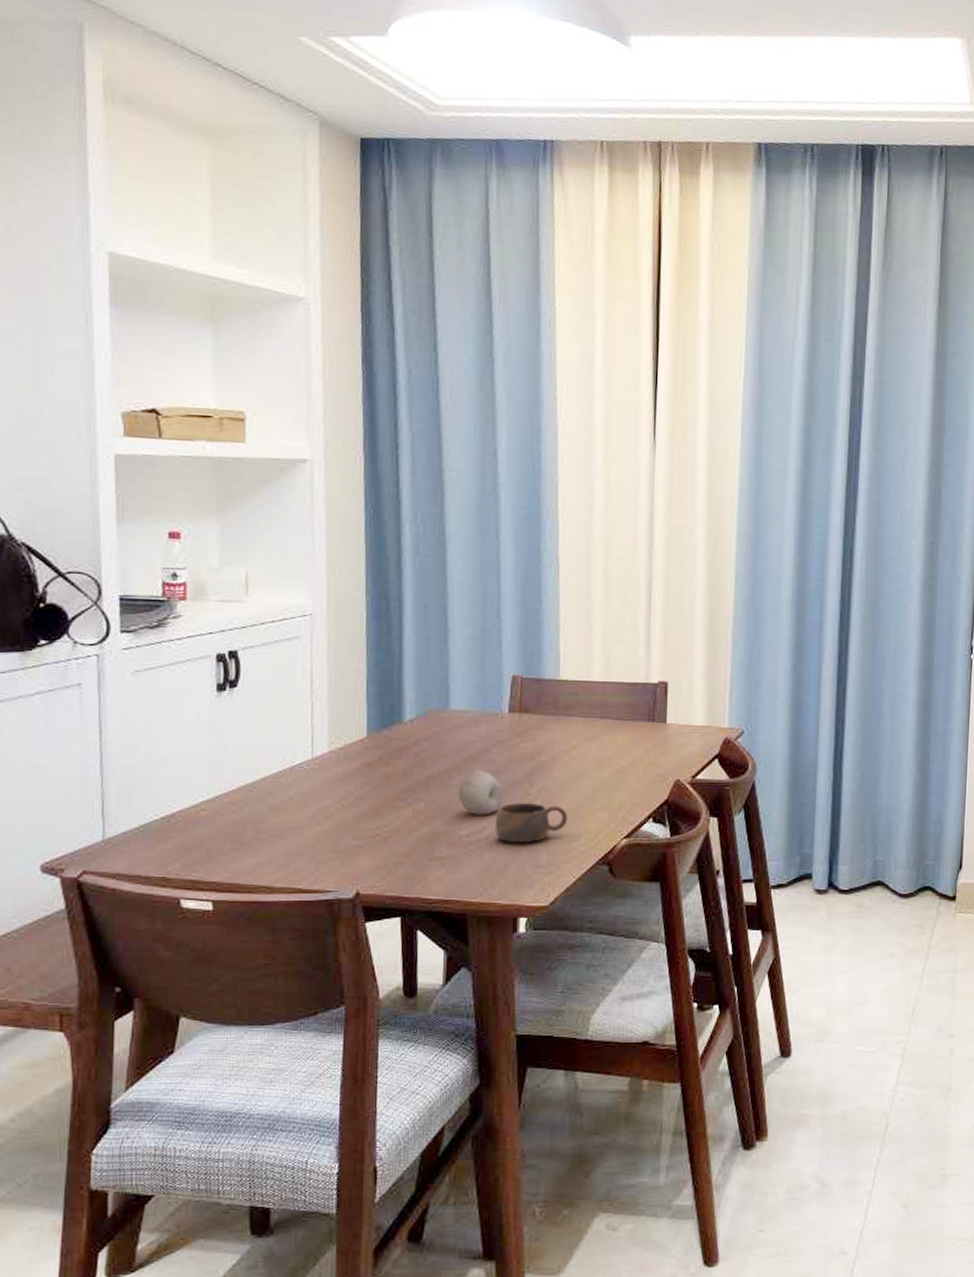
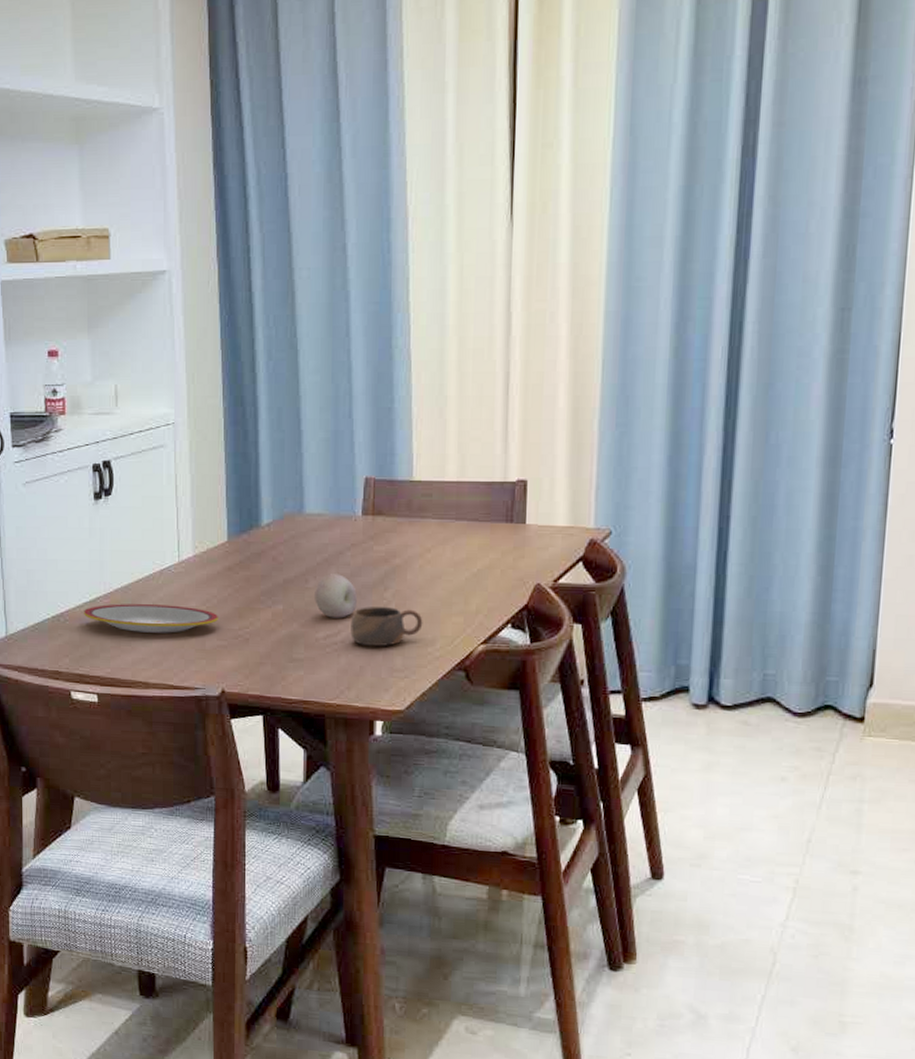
plate: none [200,803,354,834] -> present [84,604,218,633]

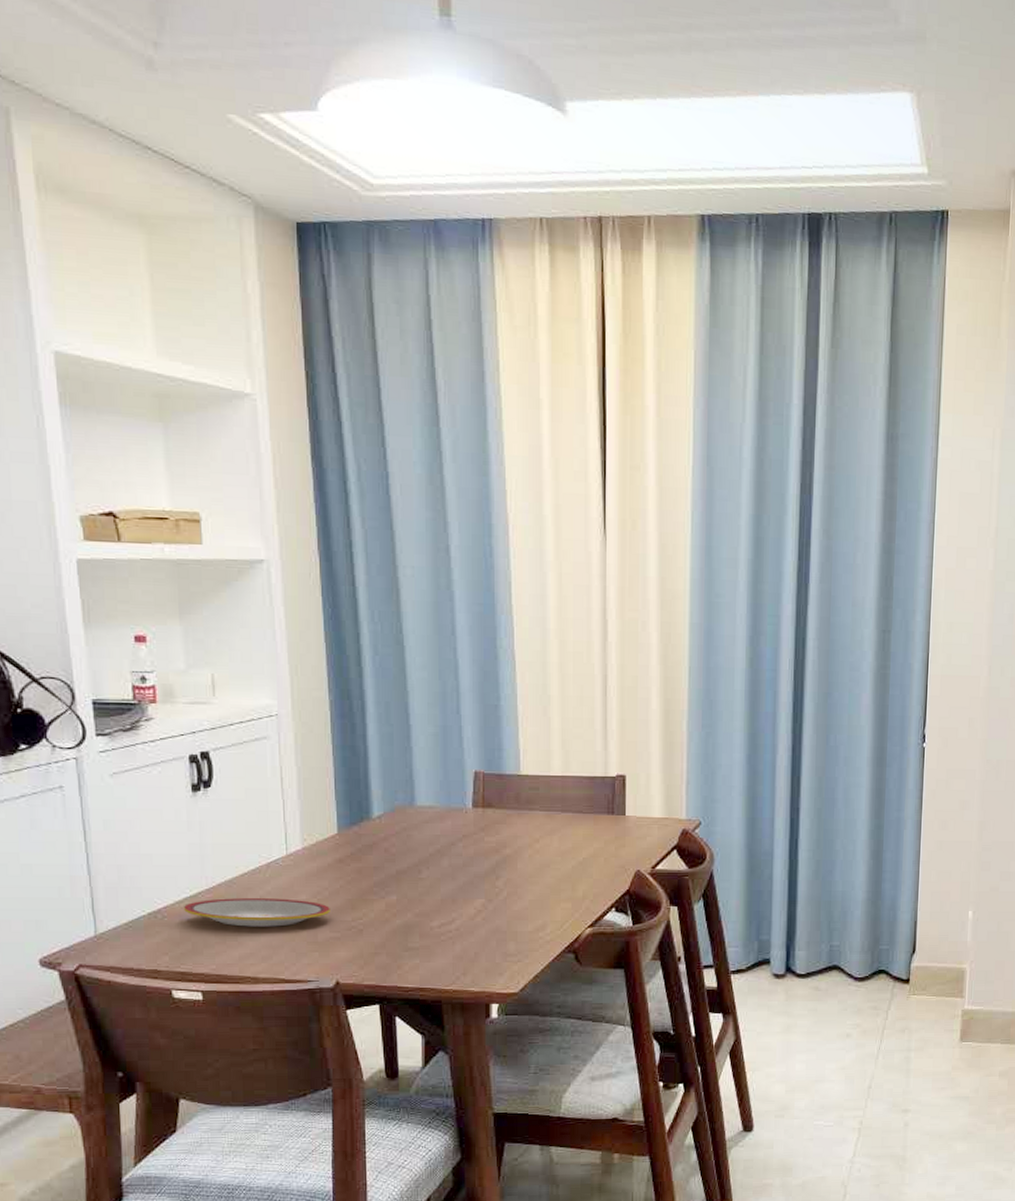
fruit: present [315,574,357,618] -> none [428,864,470,907]
cup: present [350,606,423,646] -> none [464,894,534,932]

